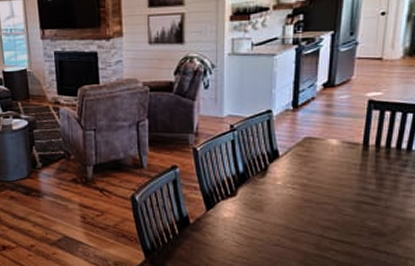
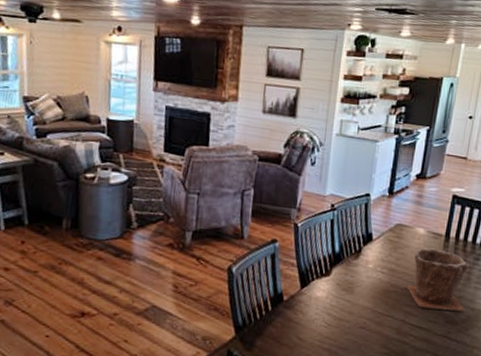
plant pot: none [321,157,395,222] -> present [406,246,469,312]

